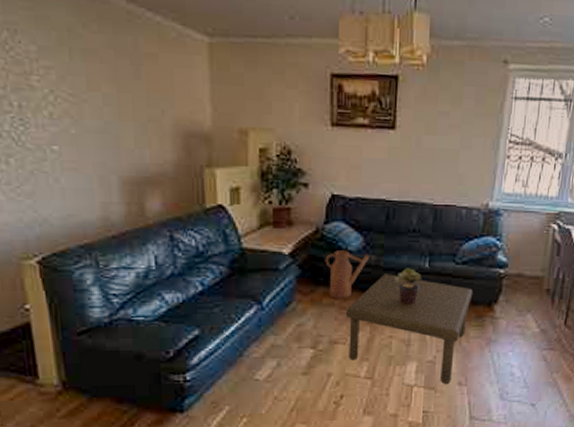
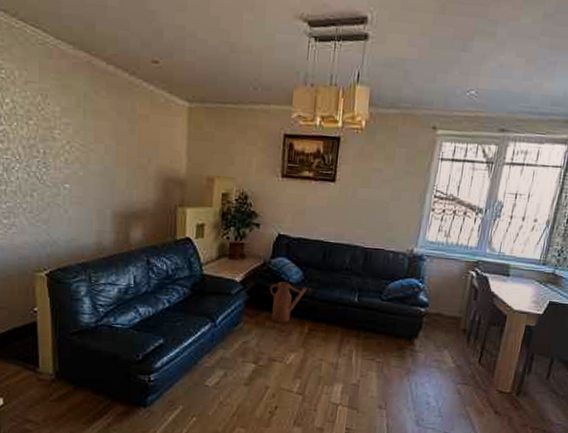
coffee table: present [345,274,473,384] -> none [283,304,396,406]
potted plant: present [395,268,422,305] -> none [327,301,351,333]

